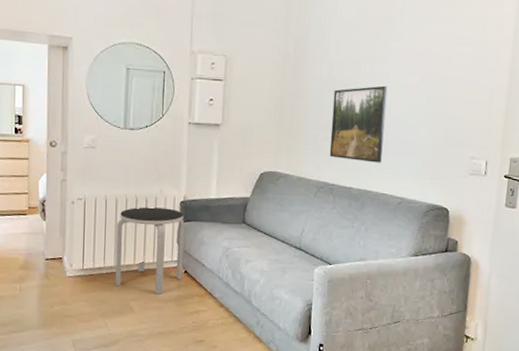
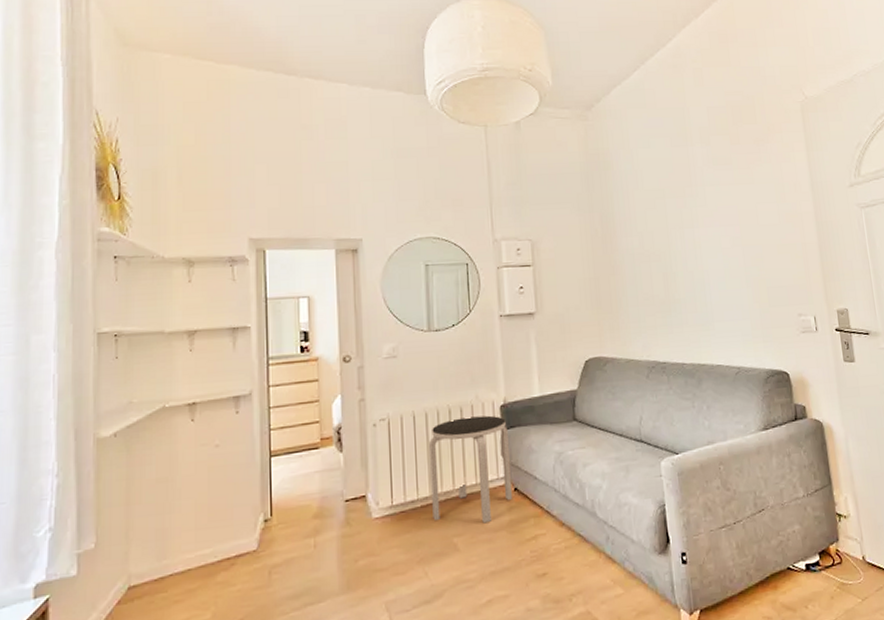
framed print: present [329,85,388,163] -> none [648,252,710,334]

